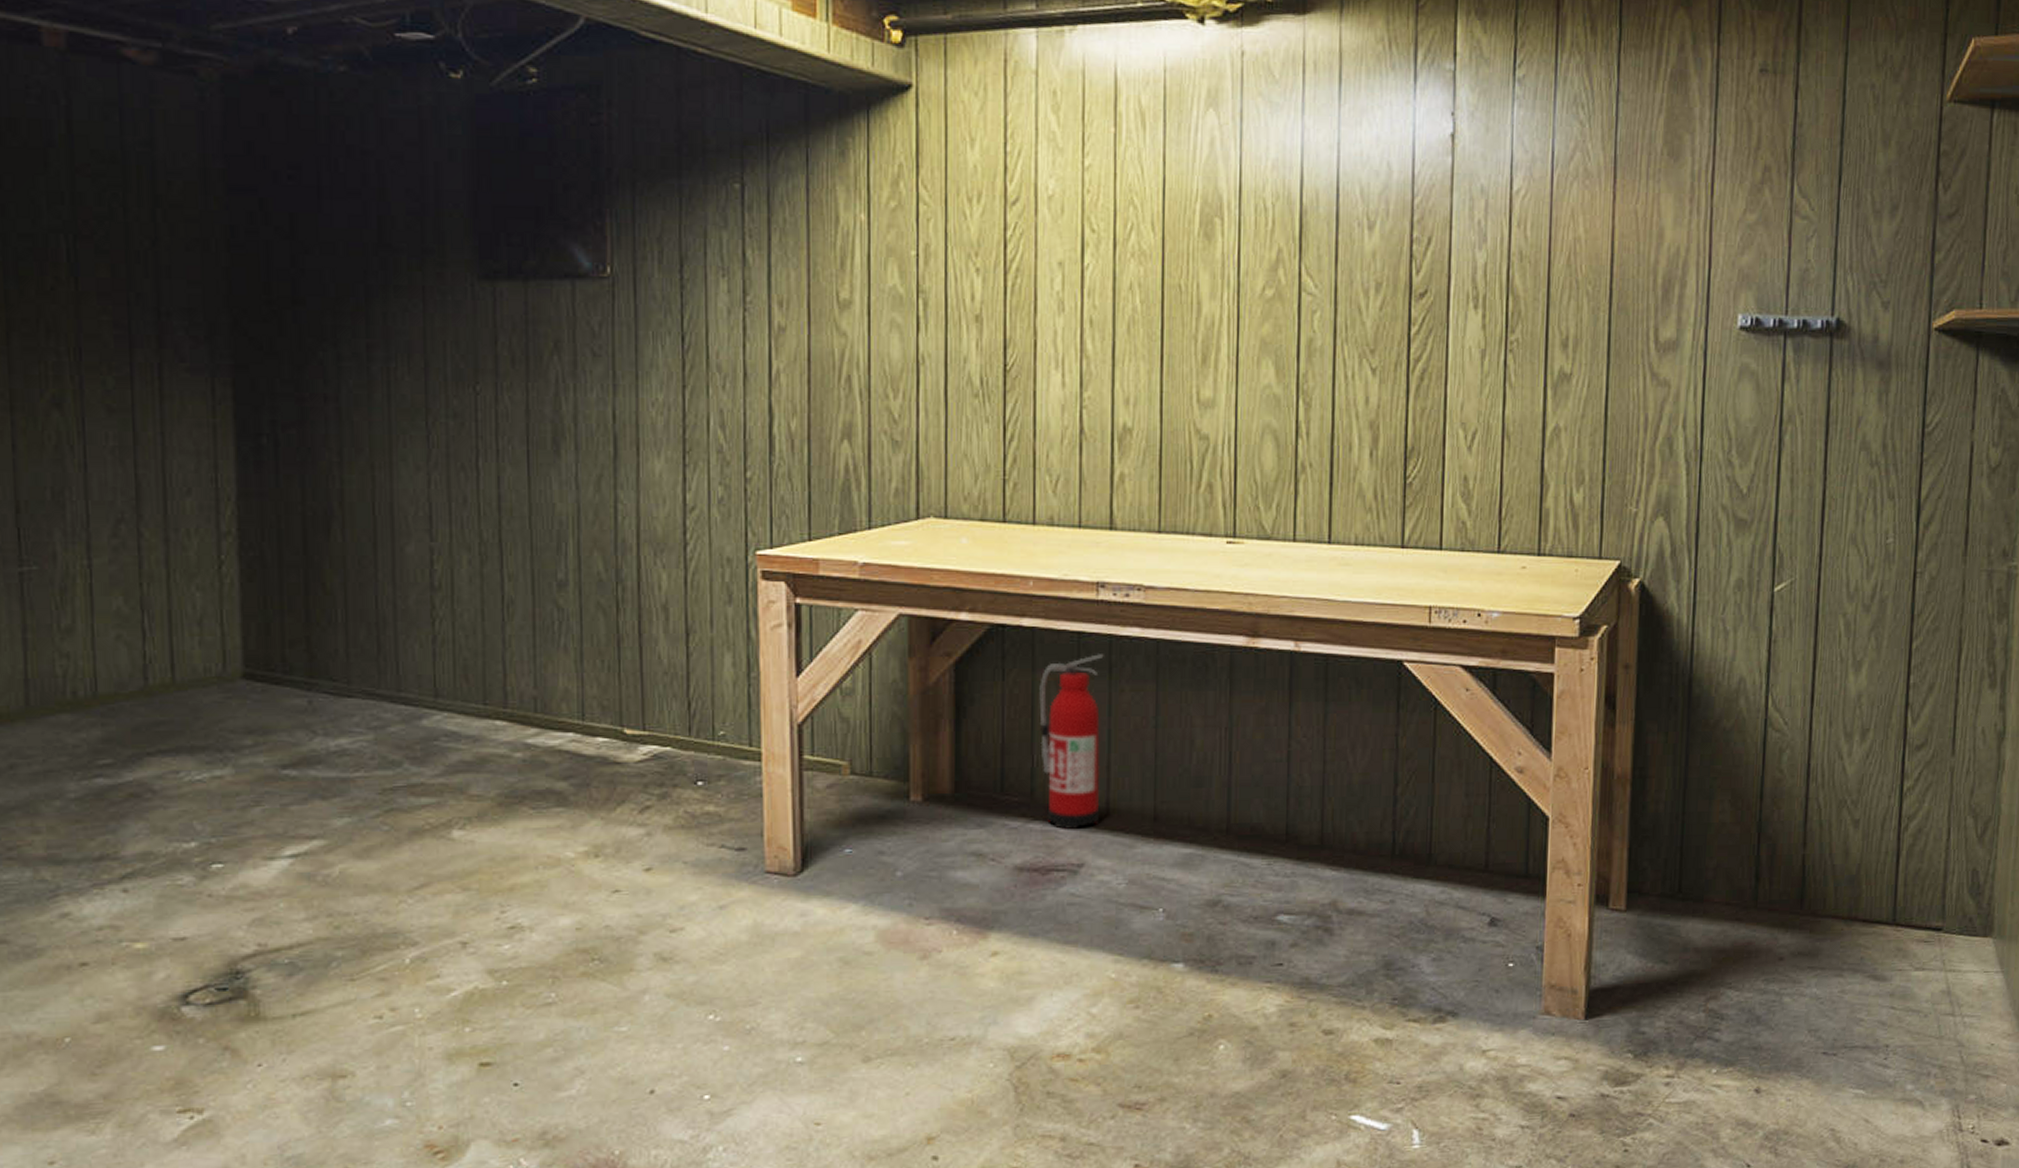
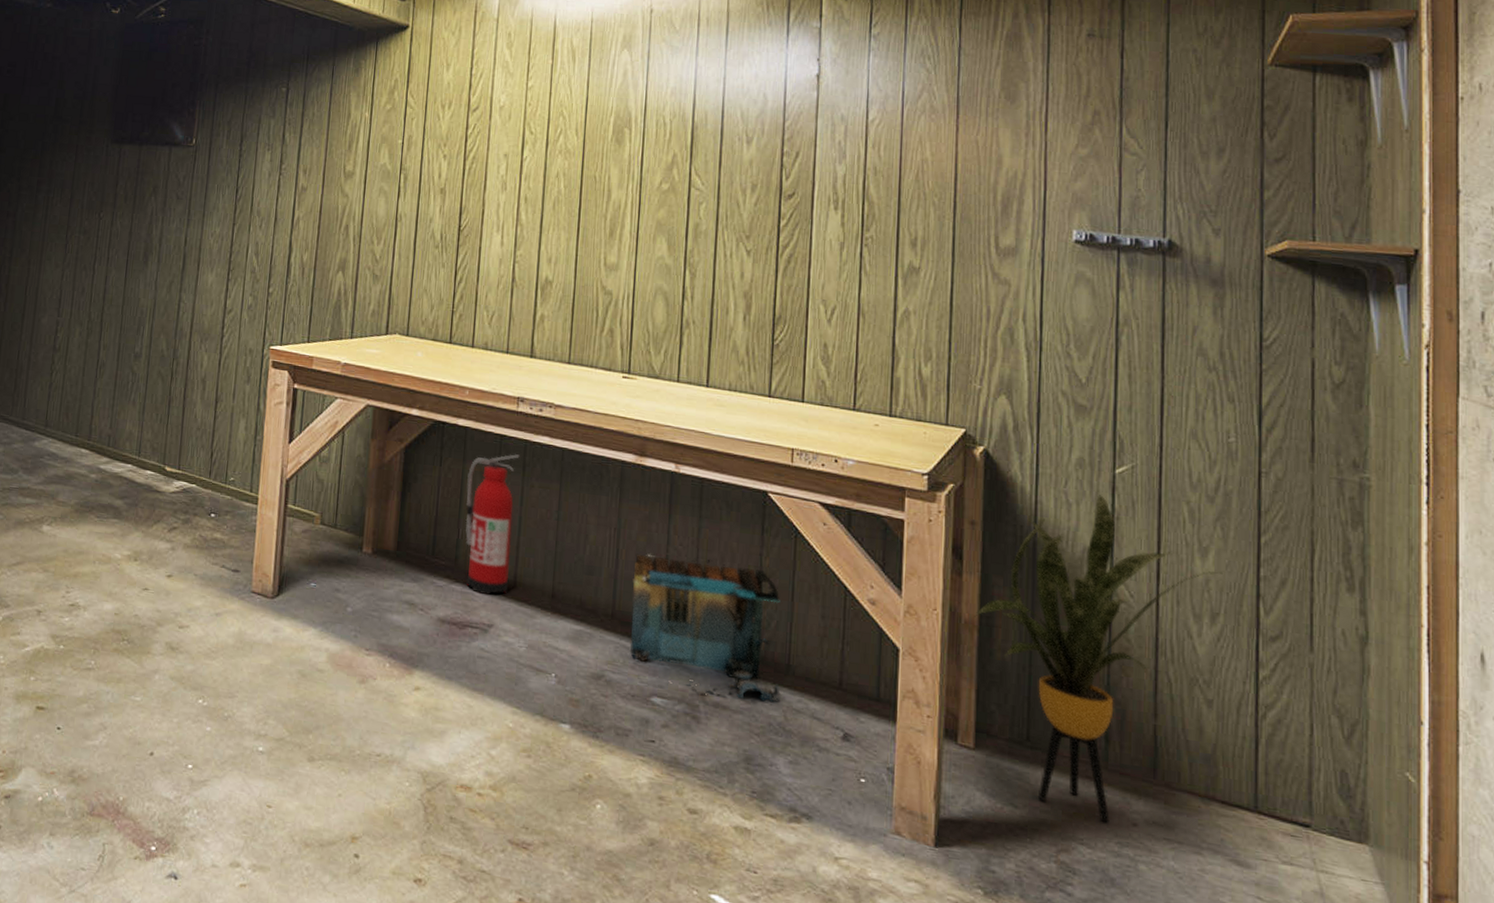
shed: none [1250,748,1423,903] -> present [630,553,782,703]
house plant: none [1626,618,1875,962] -> present [973,495,1223,823]

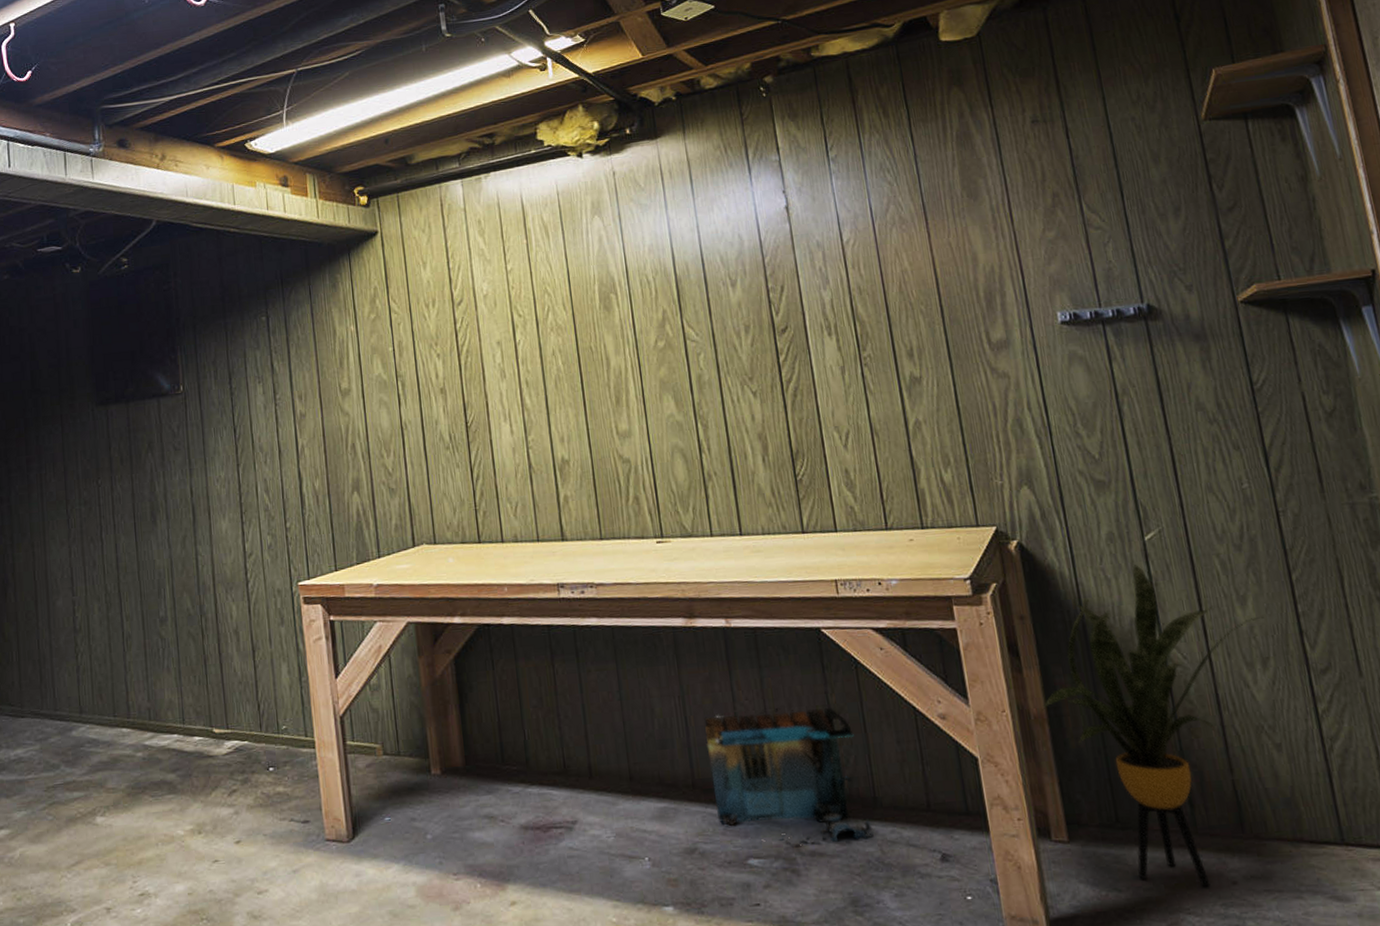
fire extinguisher: present [465,454,520,595] -> none [522,642,585,792]

